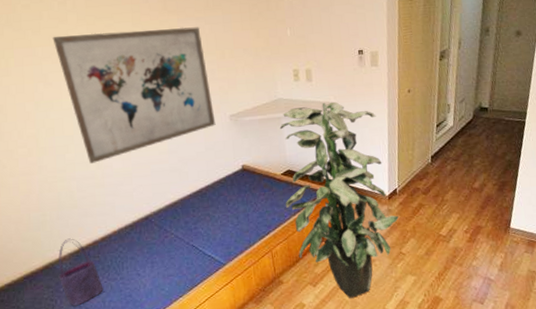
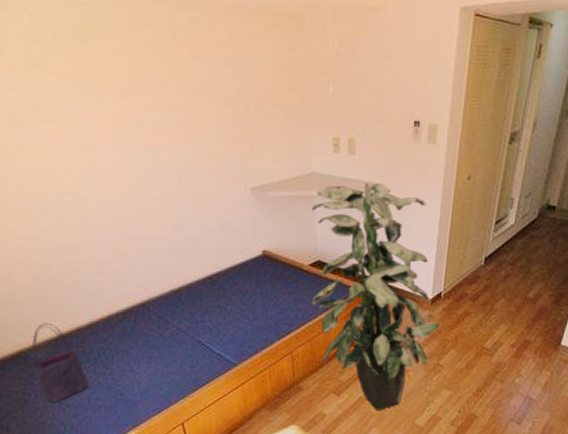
wall art: present [52,27,216,164] -> none [21,60,233,233]

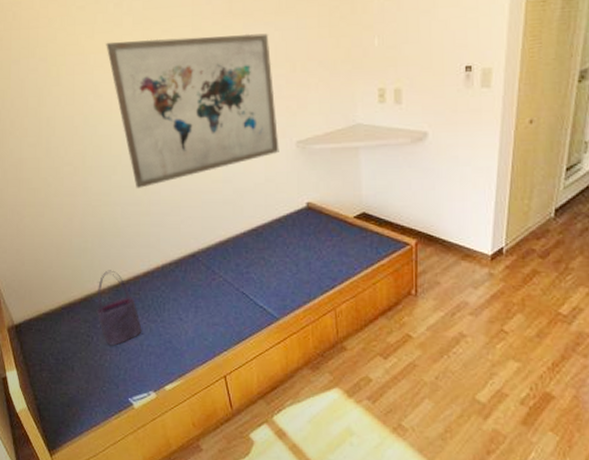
wall art: none [21,60,233,233] -> present [106,33,279,188]
indoor plant: present [311,182,440,410] -> none [356,130,503,379]

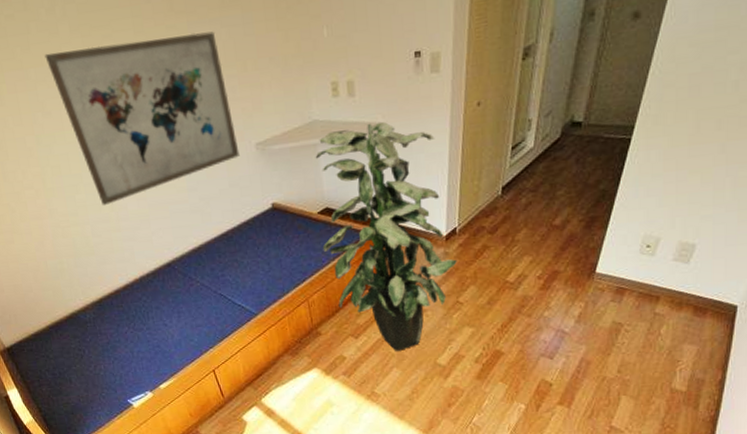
tote bag: present [96,270,142,346] -> none [81,287,131,357]
indoor plant: none [356,130,503,379] -> present [315,121,457,351]

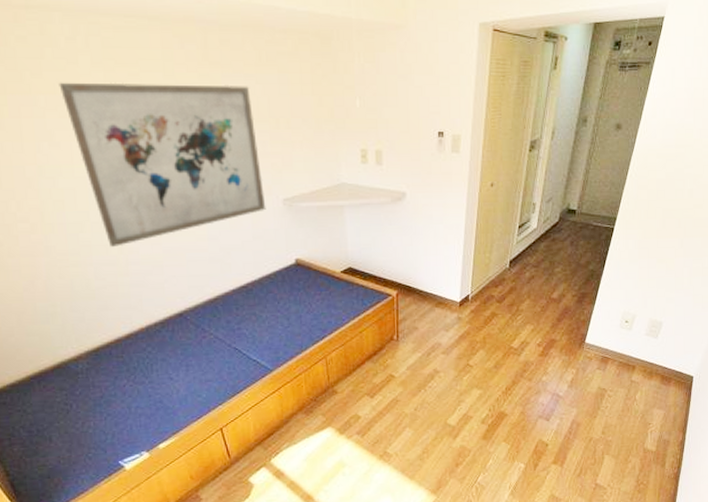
indoor plant: present [315,121,457,351] -> none [341,191,469,411]

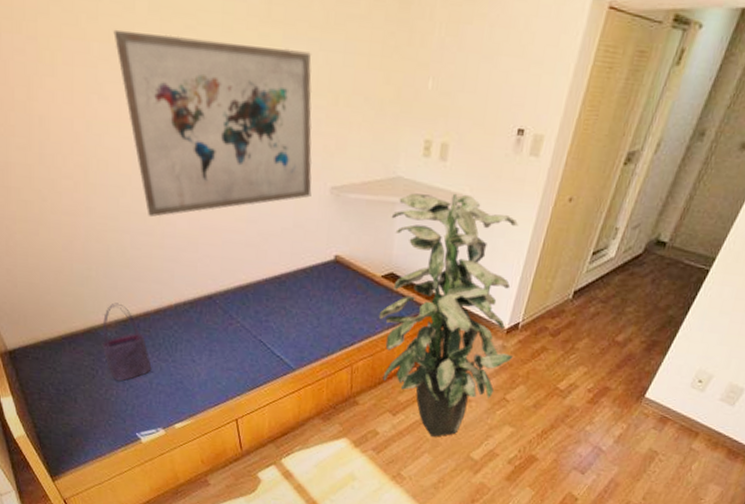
tote bag: none [72,334,129,412] -> present [102,303,152,382]
indoor plant: none [341,191,469,411] -> present [378,193,519,437]

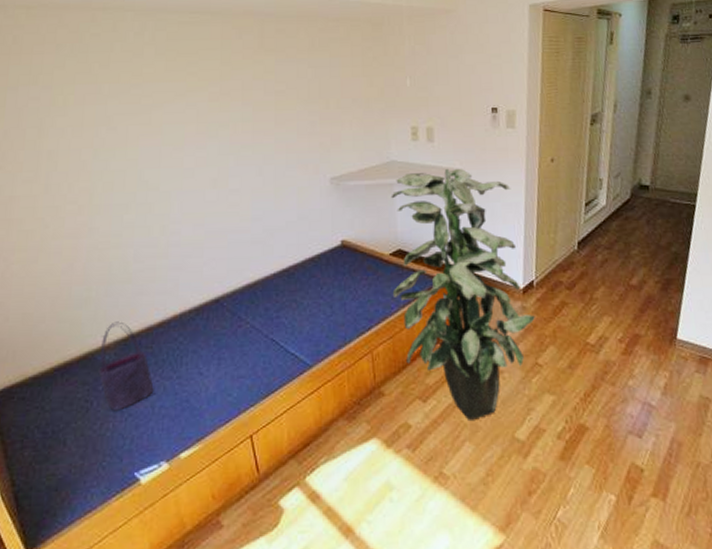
wall art: present [113,29,312,217] -> none [123,69,312,228]

